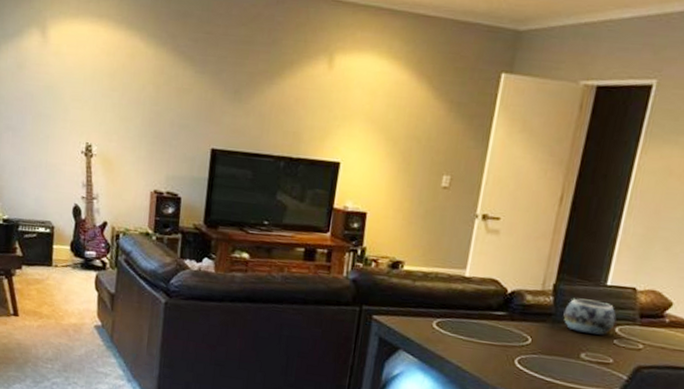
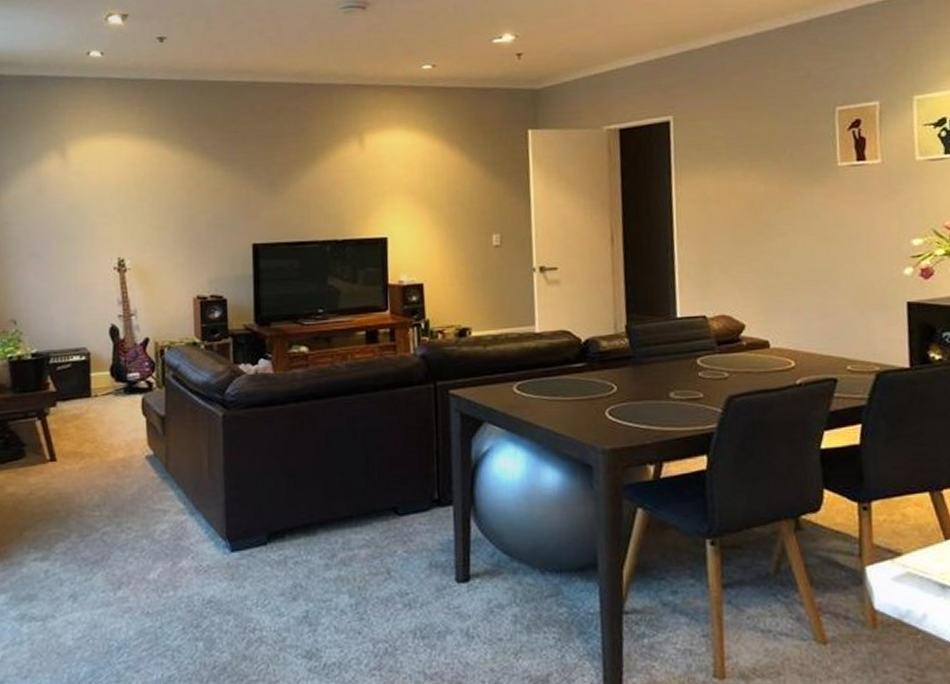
decorative bowl: present [563,297,617,336] -> none [642,335,696,372]

